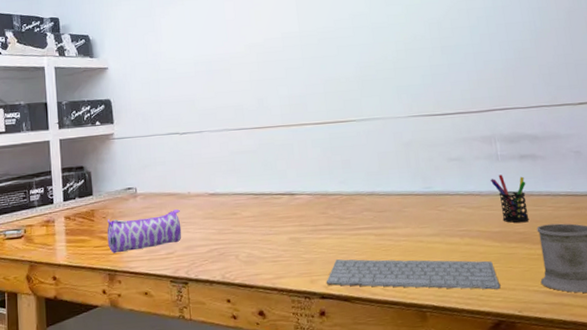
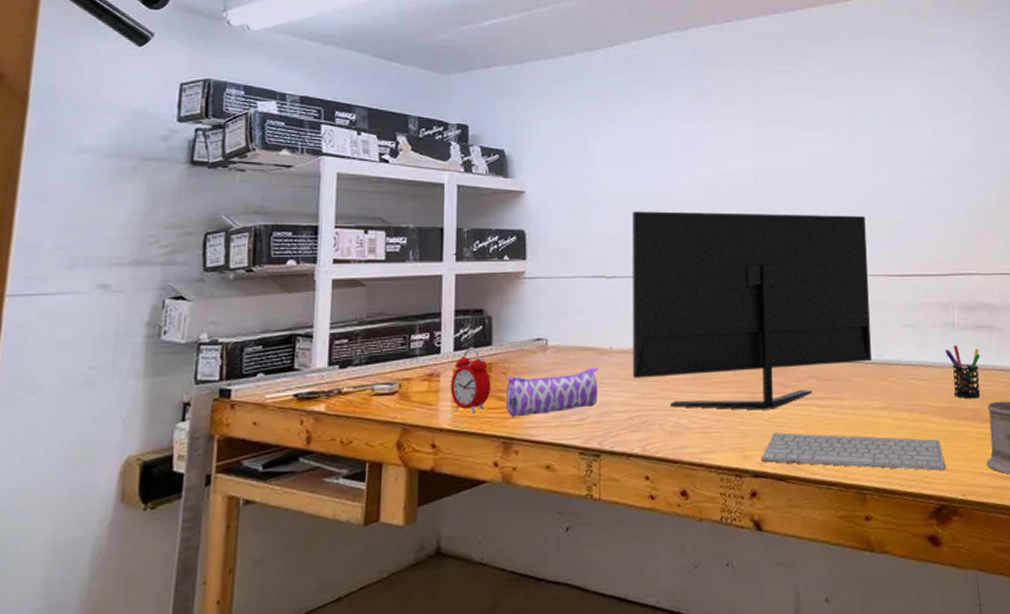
alarm clock: none [63,198,95,251] -> present [450,347,491,414]
monitor: none [197,64,421,241] -> present [632,211,871,411]

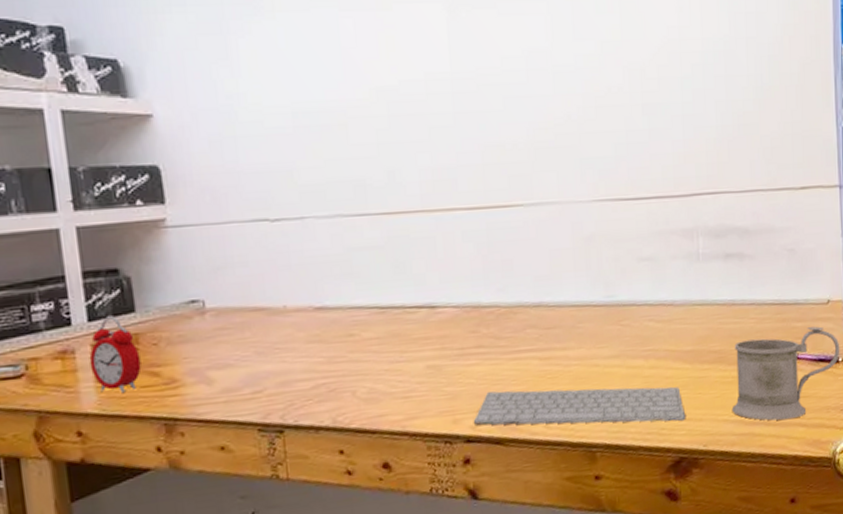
pencil case: present [505,367,598,418] -> none [160,330,275,395]
monitor: present [632,211,871,411] -> none [296,126,601,371]
pen holder: present [945,345,981,399] -> none [687,278,729,339]

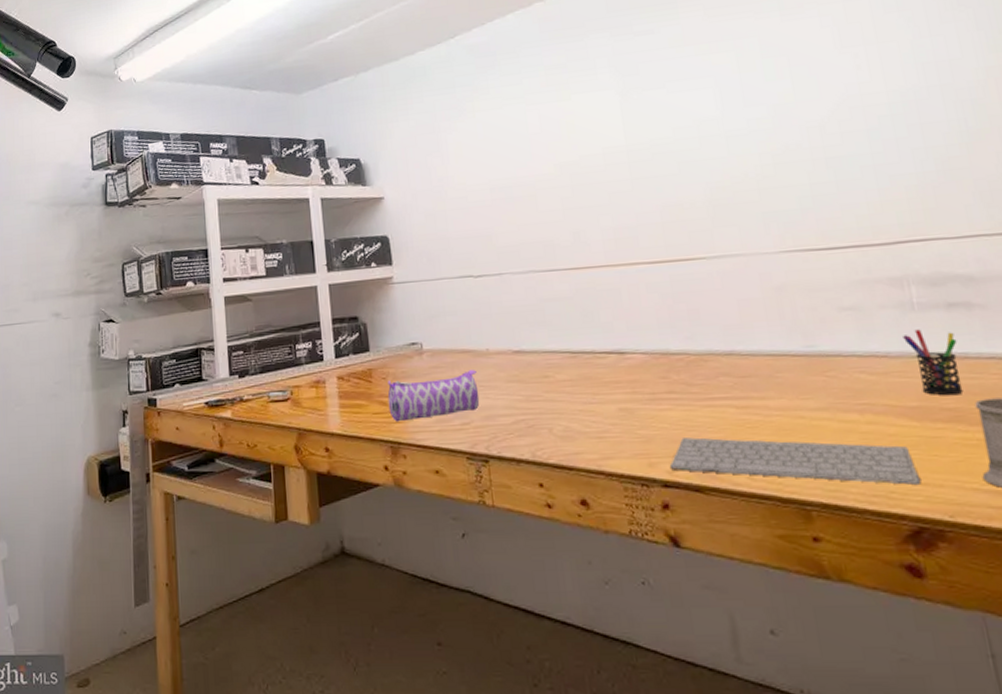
alarm clock: present [89,316,142,394] -> none [335,354,374,418]
pencil case: none [160,330,275,395] -> present [387,370,480,422]
pen holder: none [687,278,729,339] -> present [903,329,963,396]

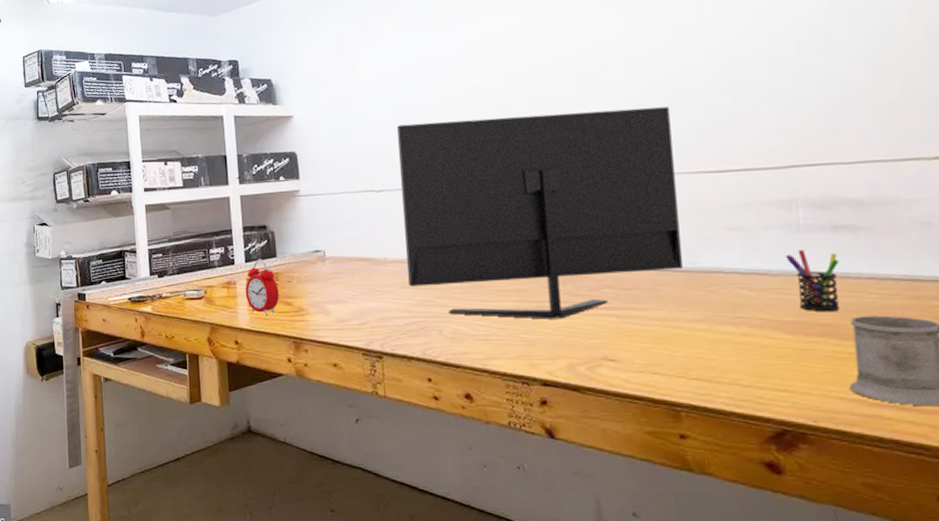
alarm clock: none [335,354,374,418] -> present [245,259,279,316]
pencil case: present [387,370,480,422] -> none [292,276,376,320]
monitor: none [494,182,800,413] -> present [396,107,683,320]
keyboard: present [669,437,922,485] -> none [549,343,789,391]

